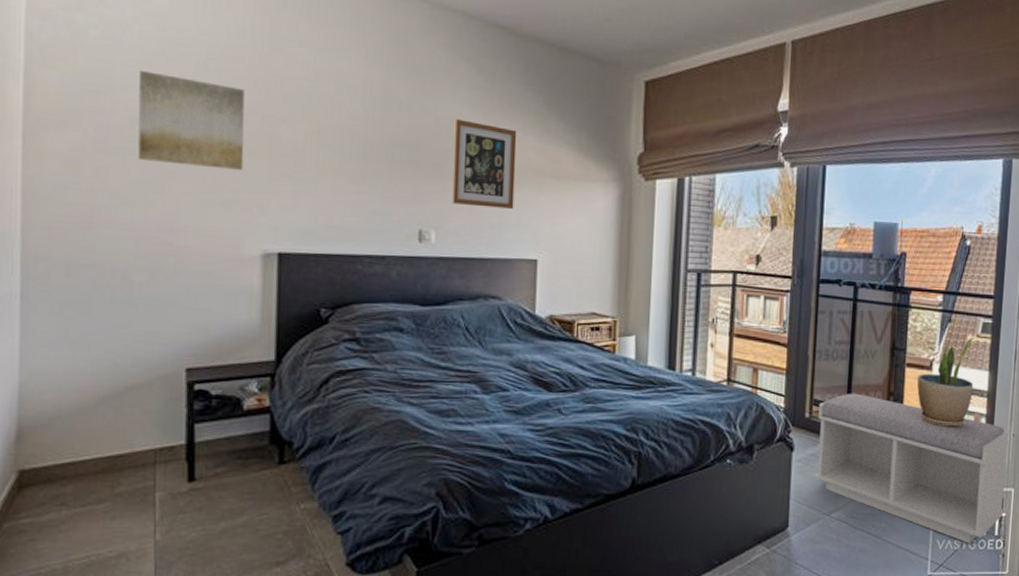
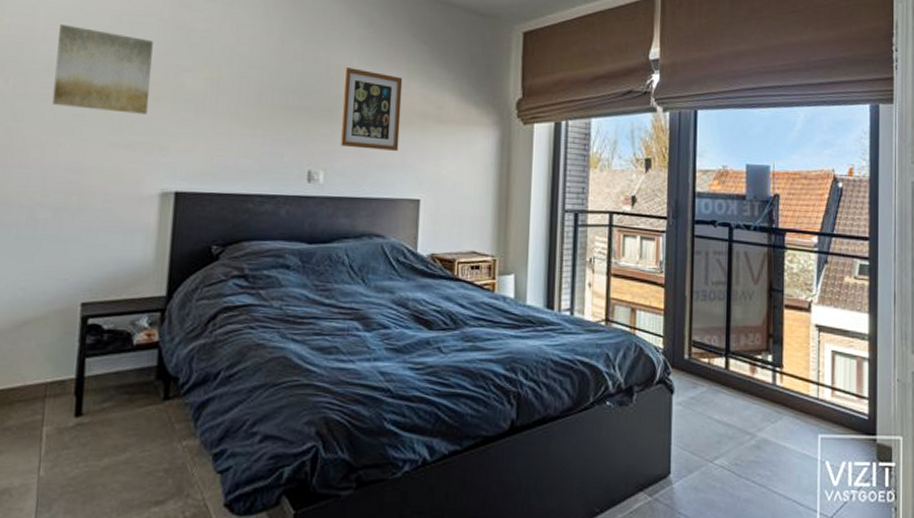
bench: present [815,393,1011,543] -> none [696,334,895,495]
potted plant: present [917,336,975,427] -> none [796,278,854,371]

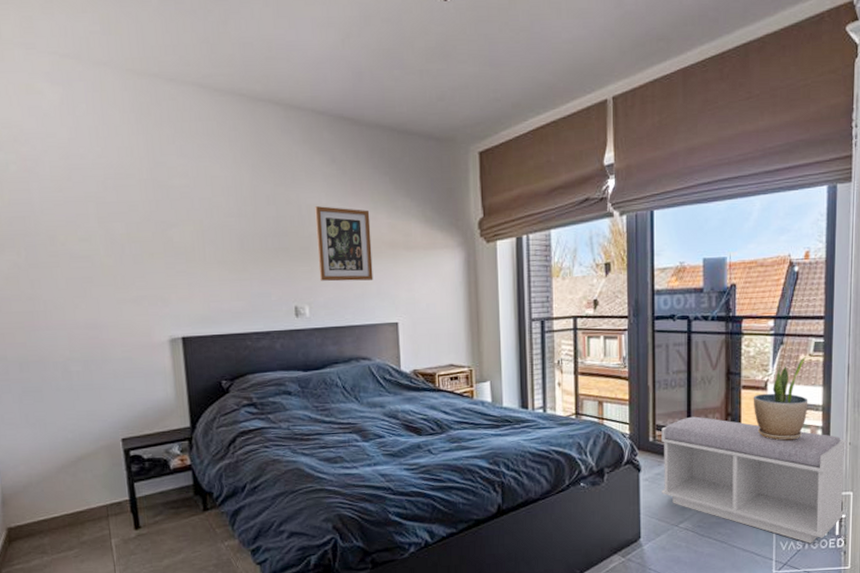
wall art: present [52,25,153,114] -> none [54,195,146,271]
bench: none [696,334,895,495] -> present [661,416,847,543]
potted plant: none [796,278,854,371] -> present [753,356,808,441]

